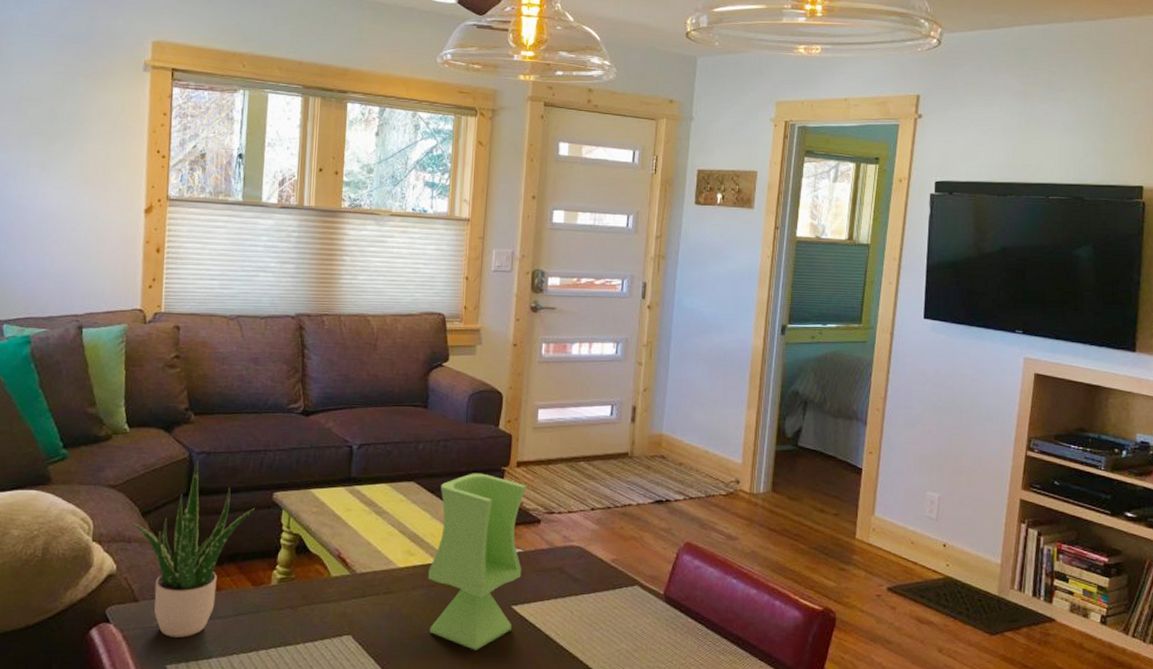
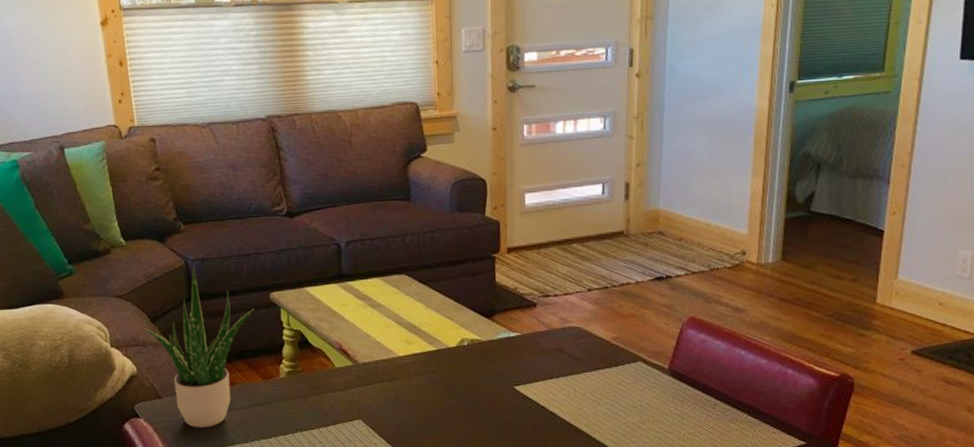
vase: present [428,473,527,650] -> none [428,261,521,429]

